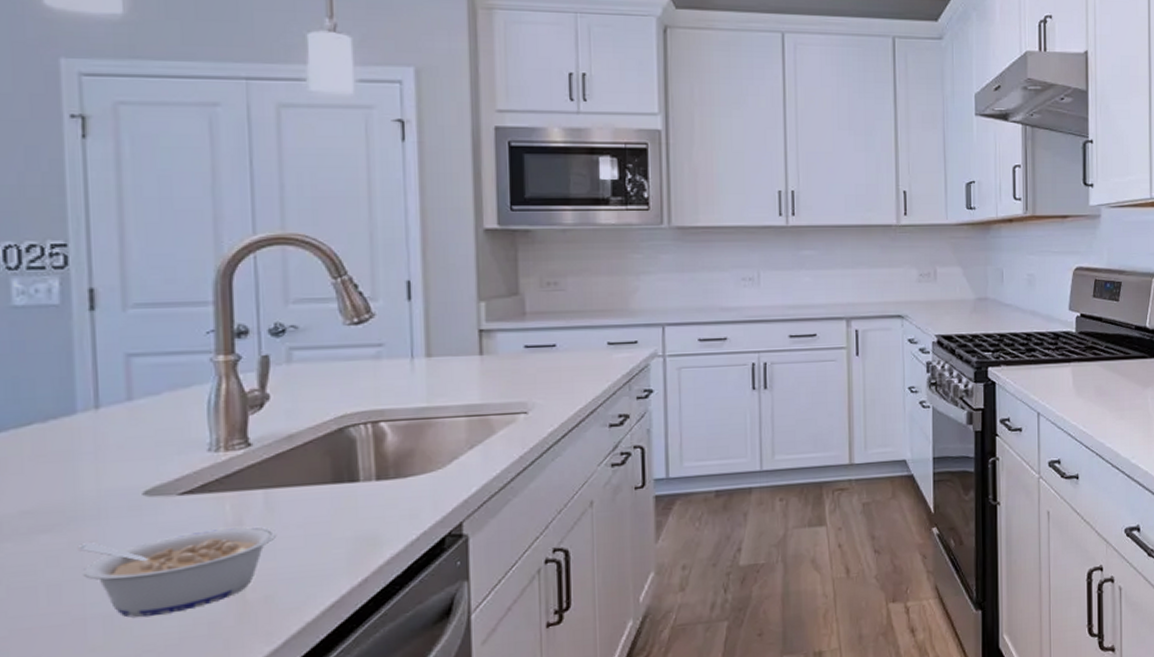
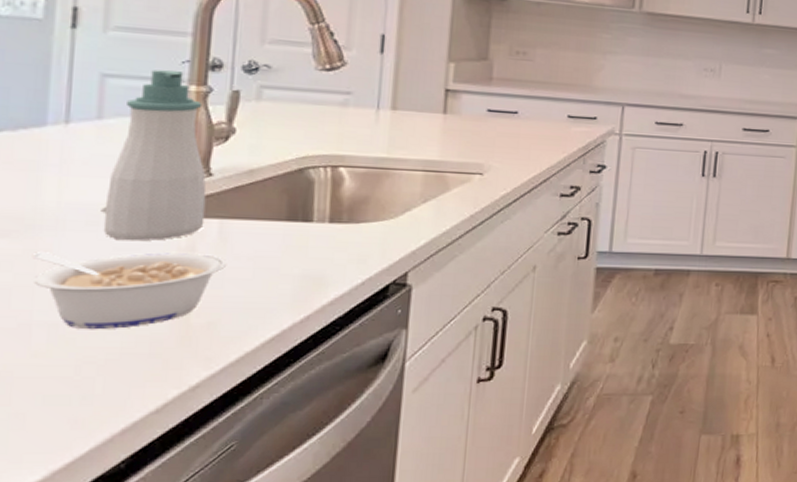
soap bottle: none [145,341,249,522] -> present [103,69,207,241]

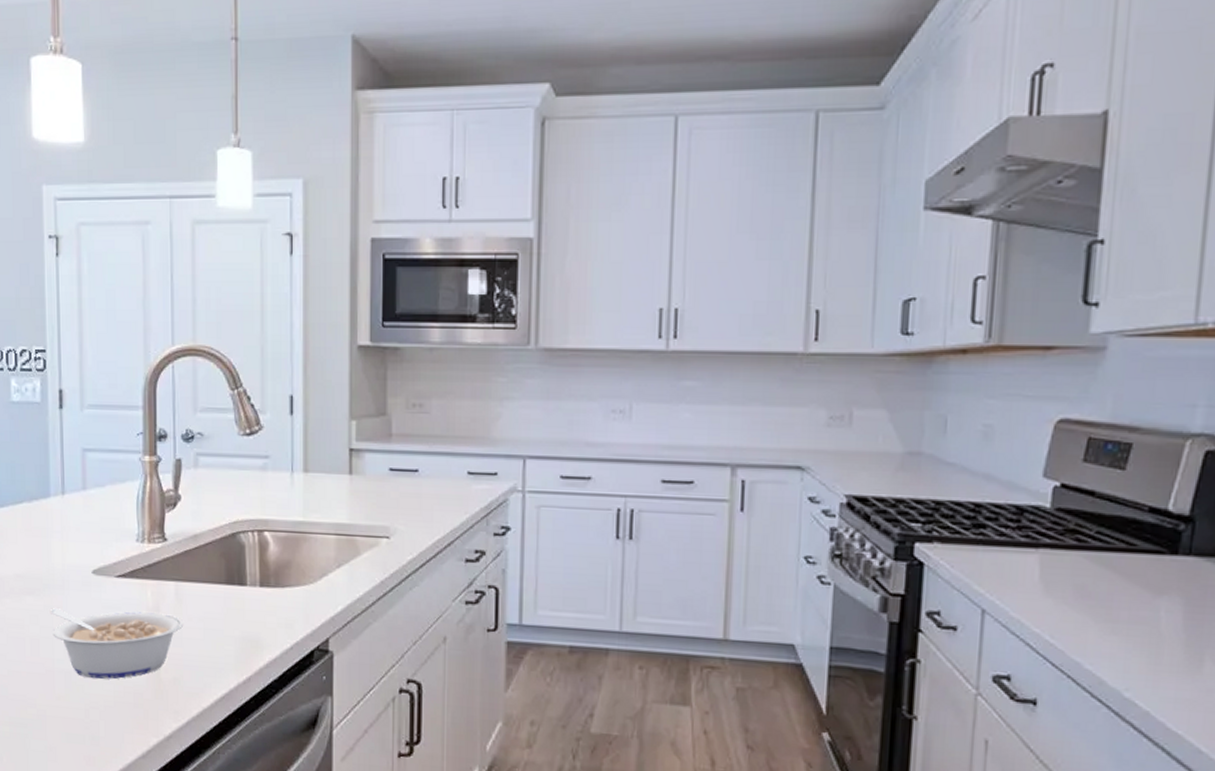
soap bottle: present [103,69,207,241] -> none [94,442,164,601]

